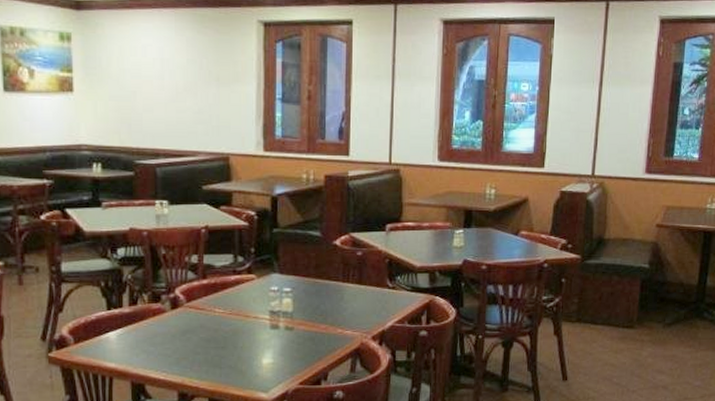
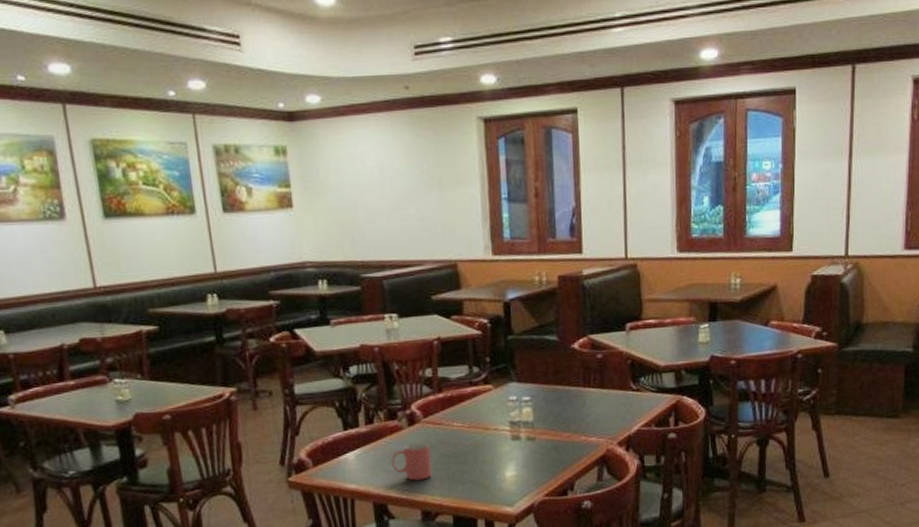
mug: none [152,325,192,363] -> present [391,442,433,481]

